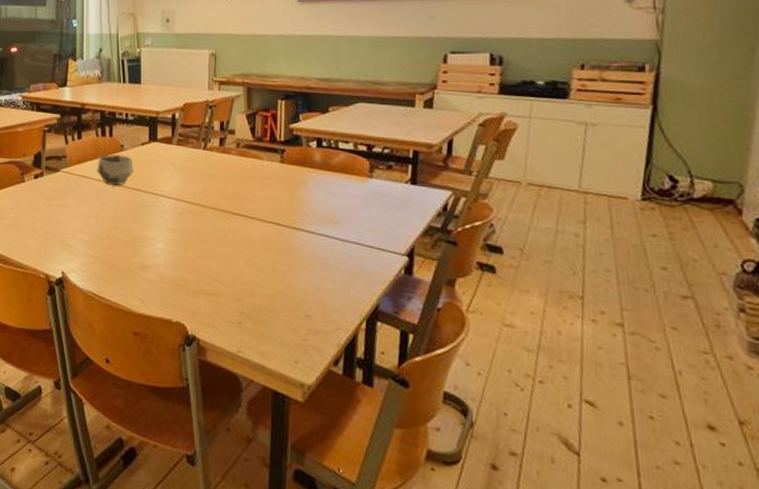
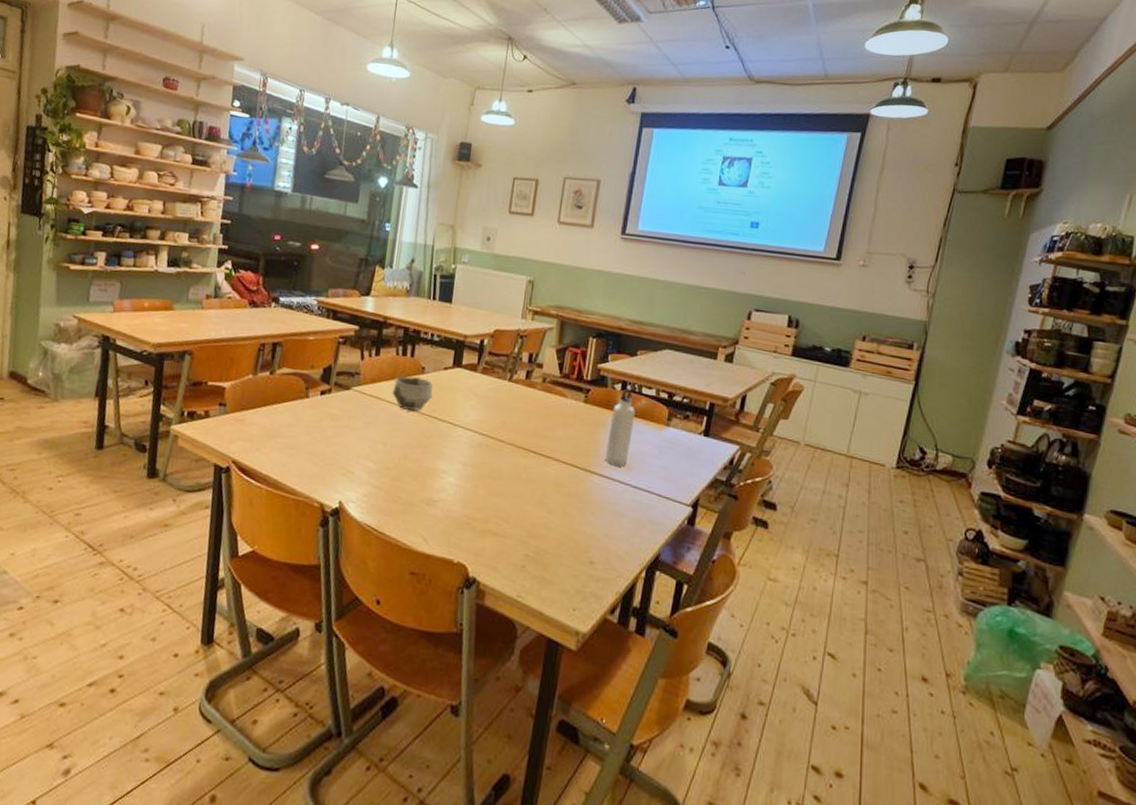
water bottle: none [308,145,335,222] -> present [604,388,635,467]

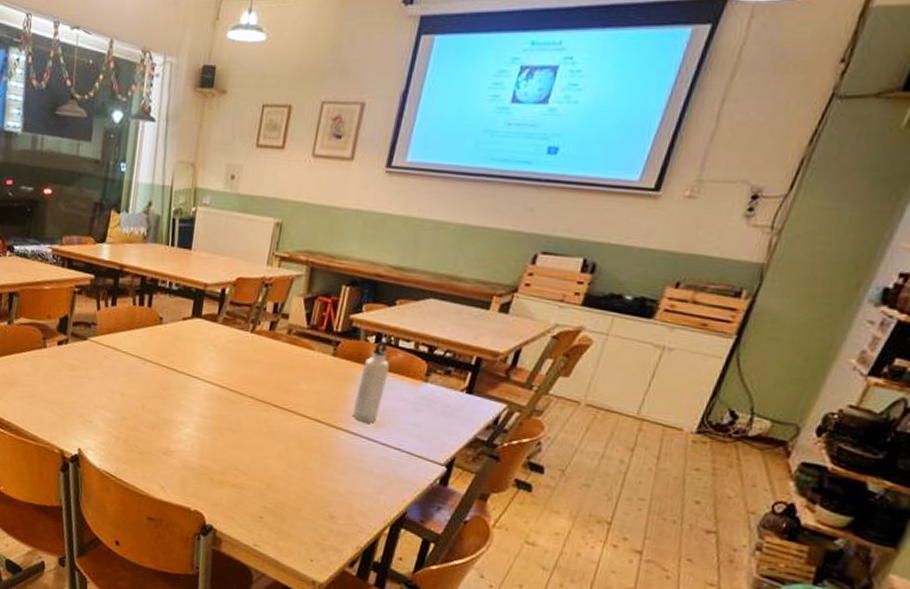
ceramic bowl: present [392,376,434,411] -> none [129,327,172,362]

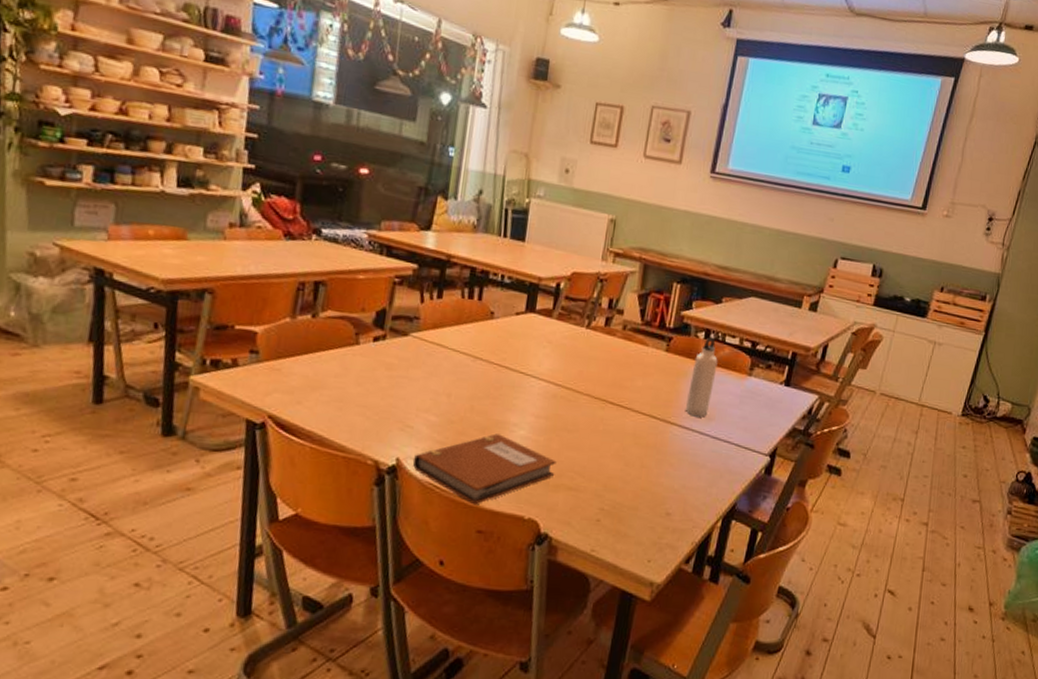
notebook: none [91,430,221,495] -> present [412,433,557,505]

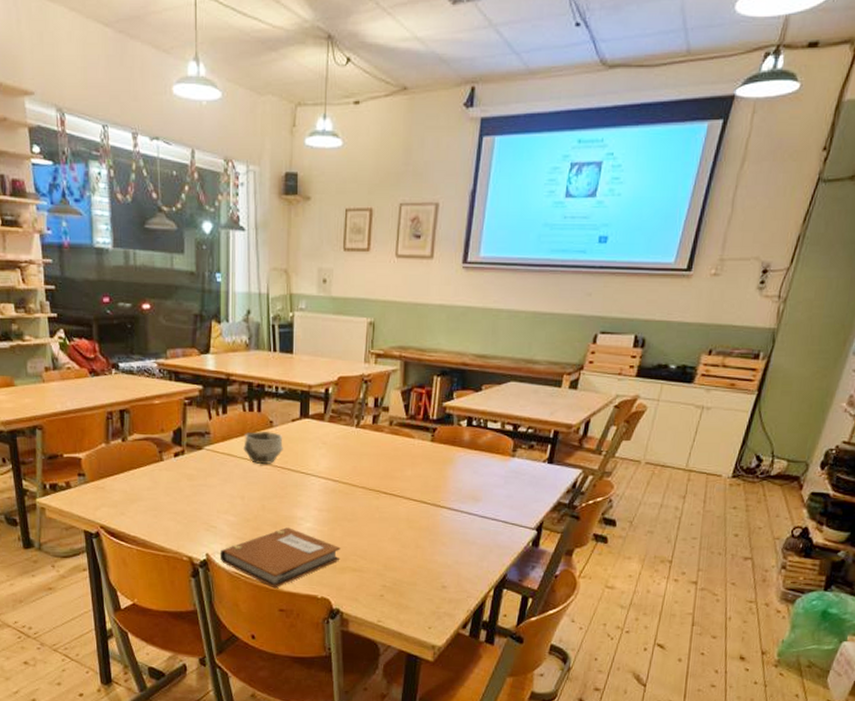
ceramic bowl: none [457,322,504,360] -> present [244,430,283,464]
water bottle: present [685,337,718,418] -> none [453,424,481,499]

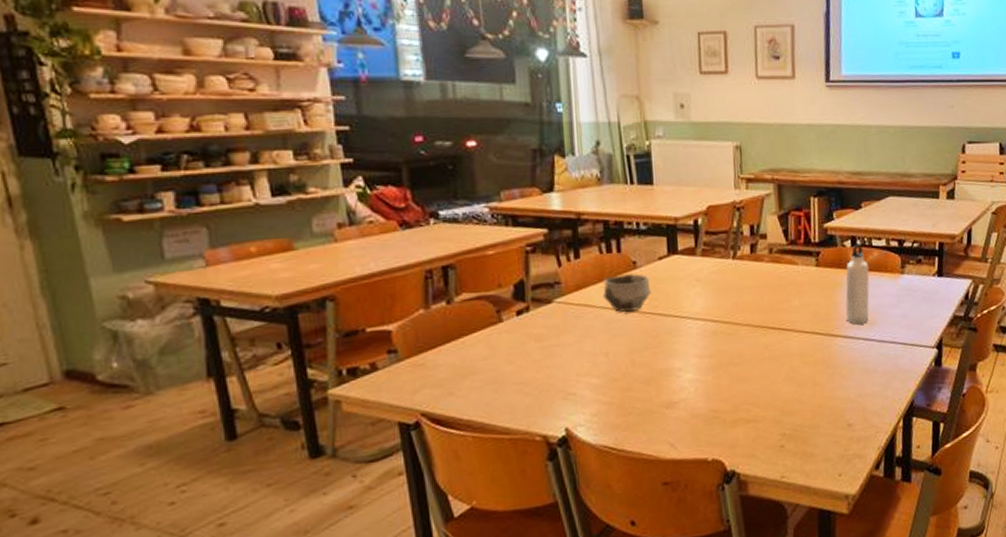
notebook: present [219,527,341,589] -> none [582,382,730,458]
water bottle: none [453,424,481,499] -> present [845,243,870,325]

